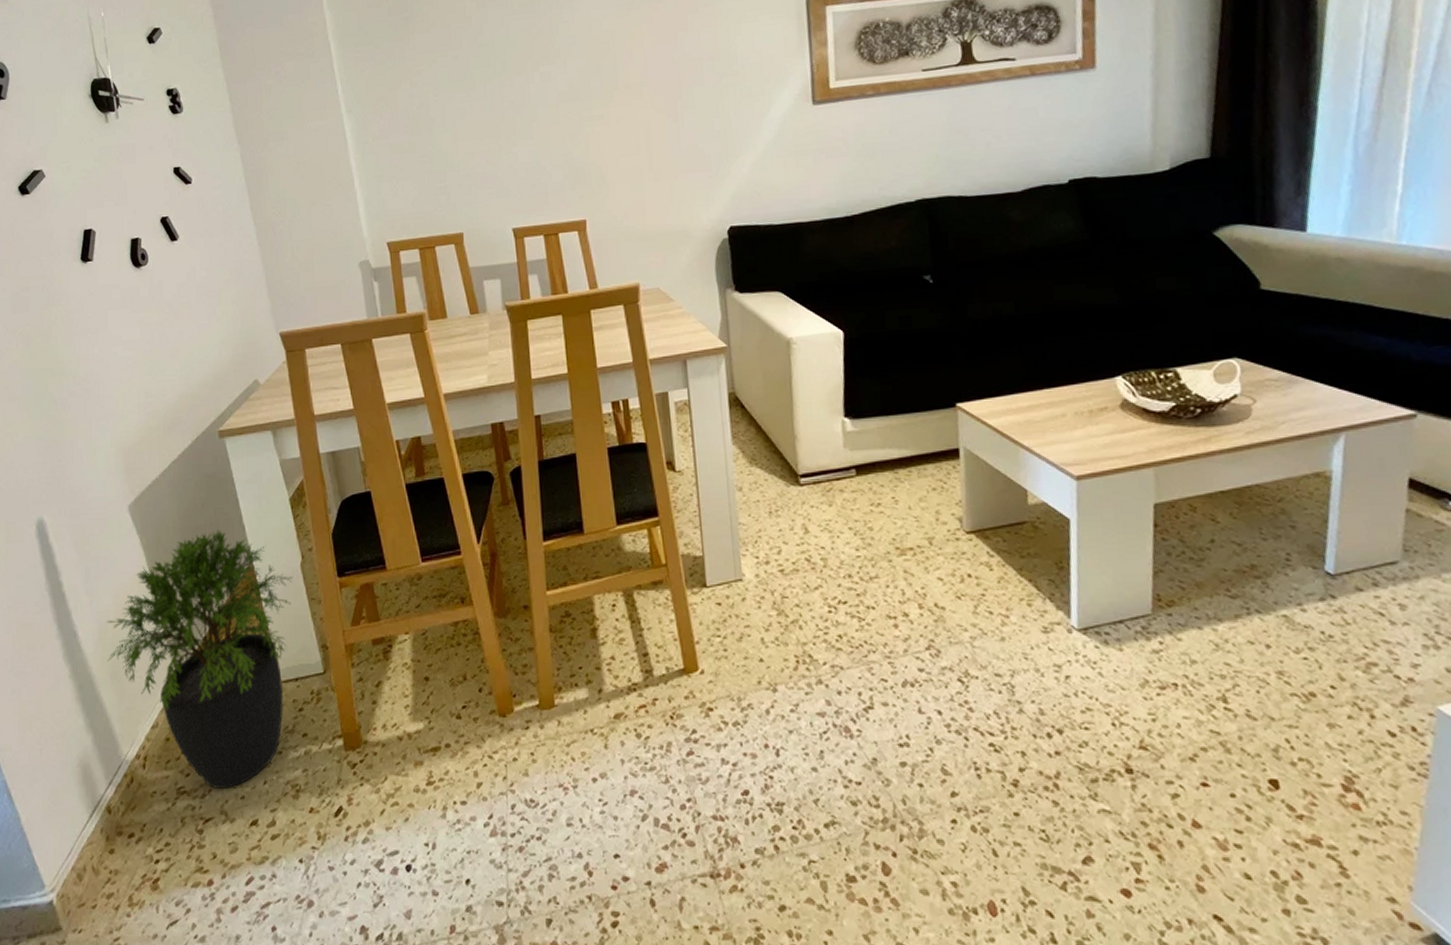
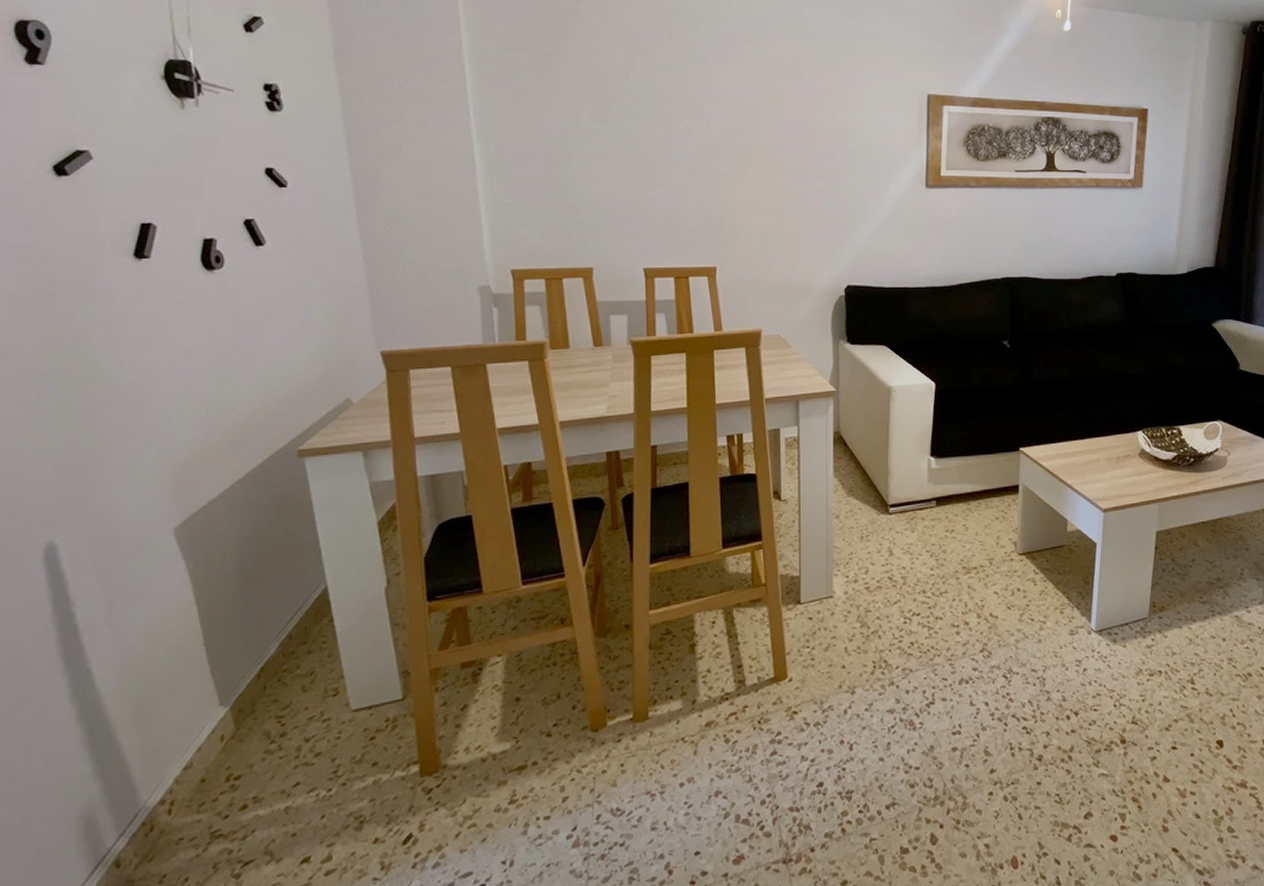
potted plant: present [107,530,293,788] -> none [131,554,375,828]

